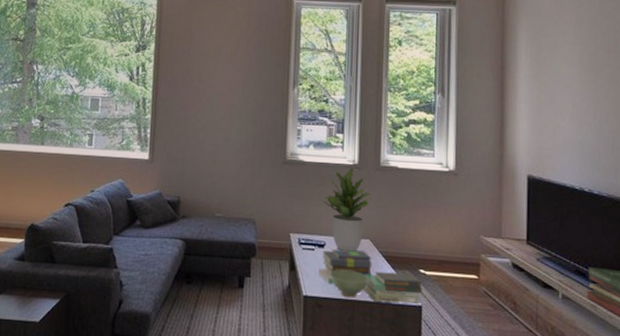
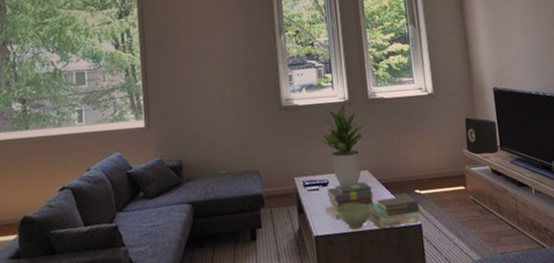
speaker: none [485,202,526,247] -> present [464,117,498,154]

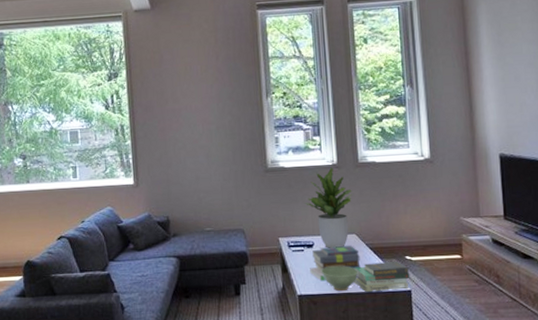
speaker: present [464,117,498,154] -> none [464,184,502,223]

